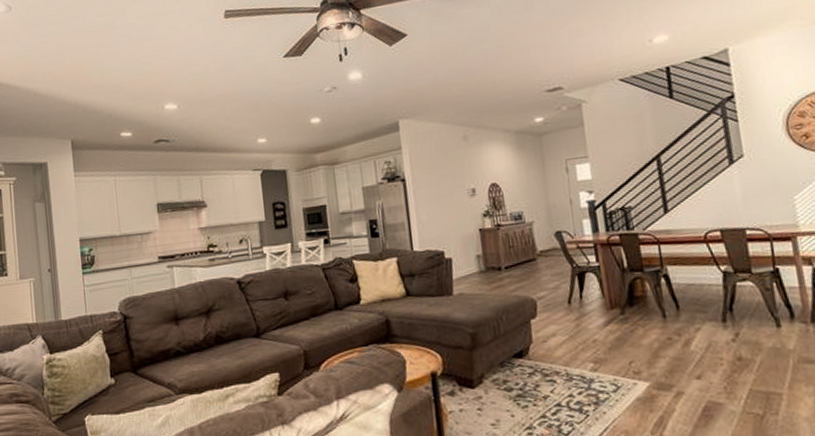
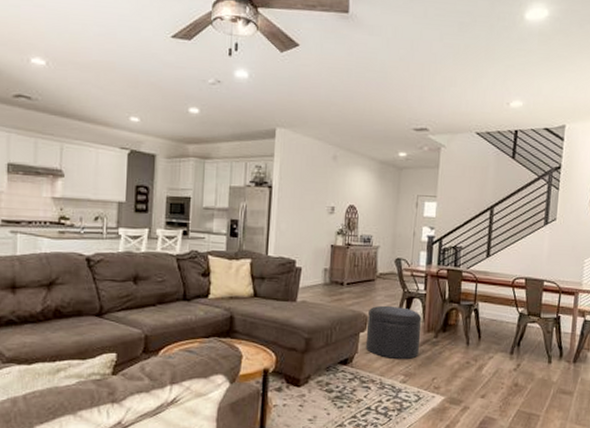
ottoman: none [536,284,605,345] -> present [365,305,422,359]

